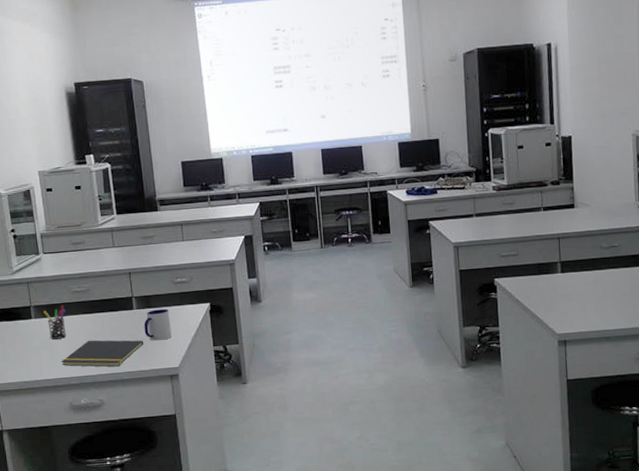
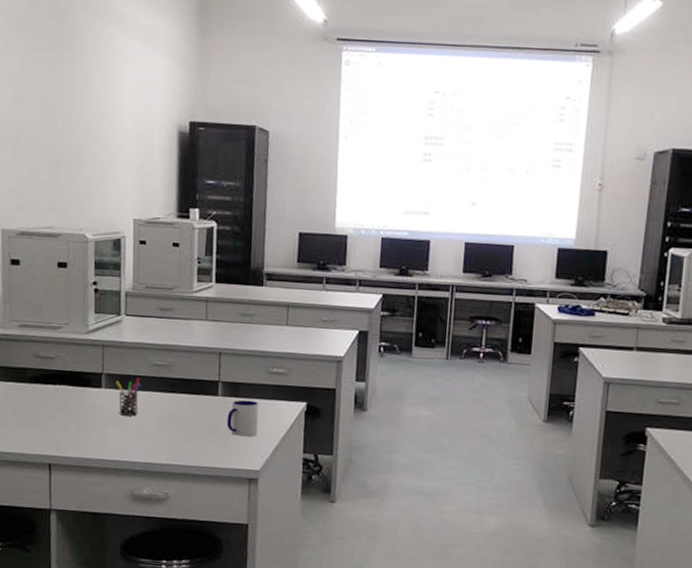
notepad: present [61,340,144,367] -> none [127,423,225,459]

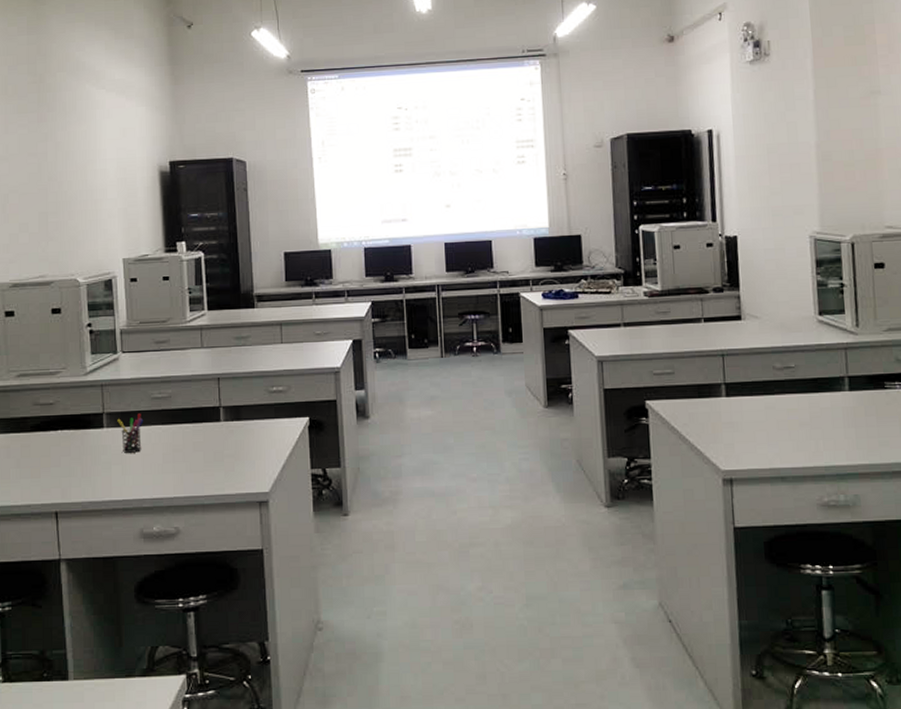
mug: present [227,400,259,437] -> none [231,422,263,460]

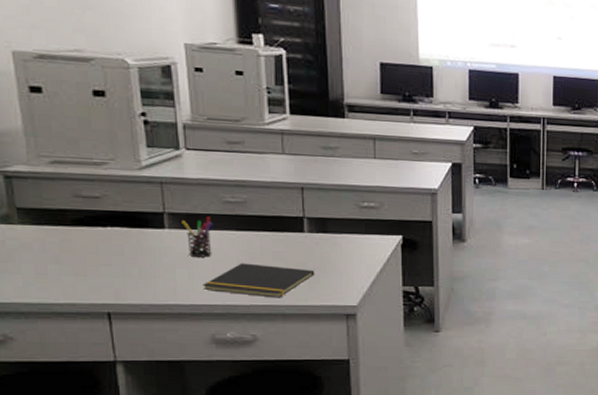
notepad: none [133,455,231,489] -> present [203,263,315,298]

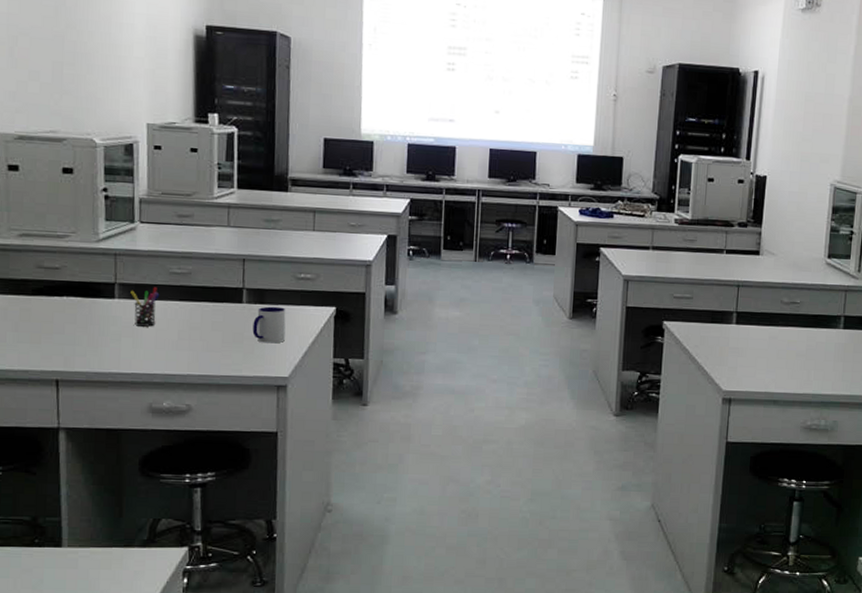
notepad: present [203,263,315,298] -> none [144,332,251,368]
mug: none [316,235,351,273] -> present [252,306,286,344]

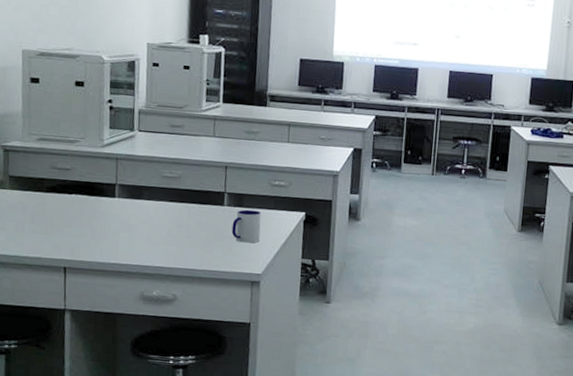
pen holder: present [130,287,160,327] -> none [128,188,153,224]

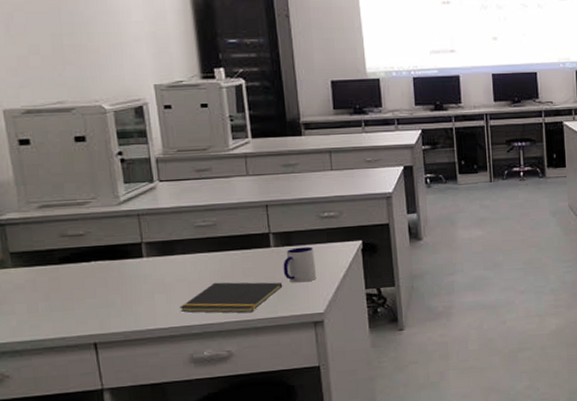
notepad: none [138,230,230,263] -> present [180,282,283,314]

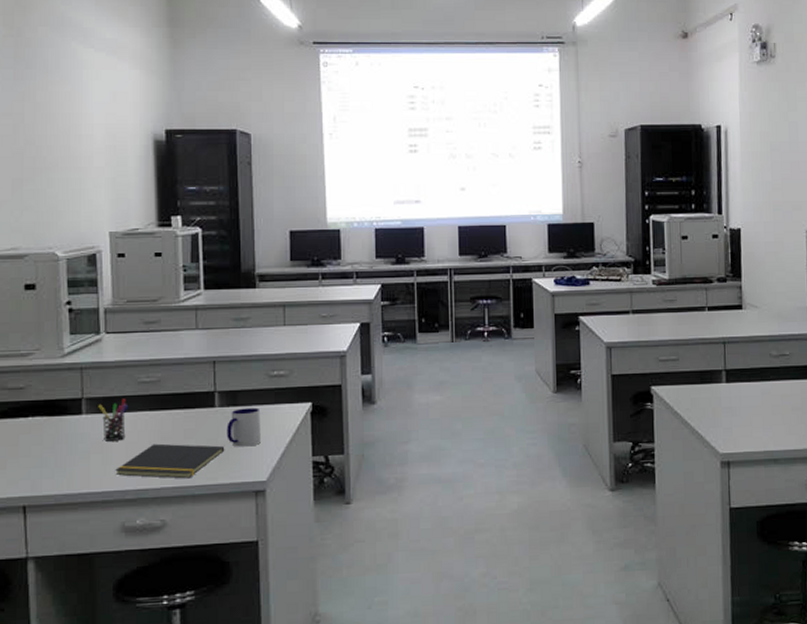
pen holder: none [158,242,188,282] -> present [98,398,129,441]

